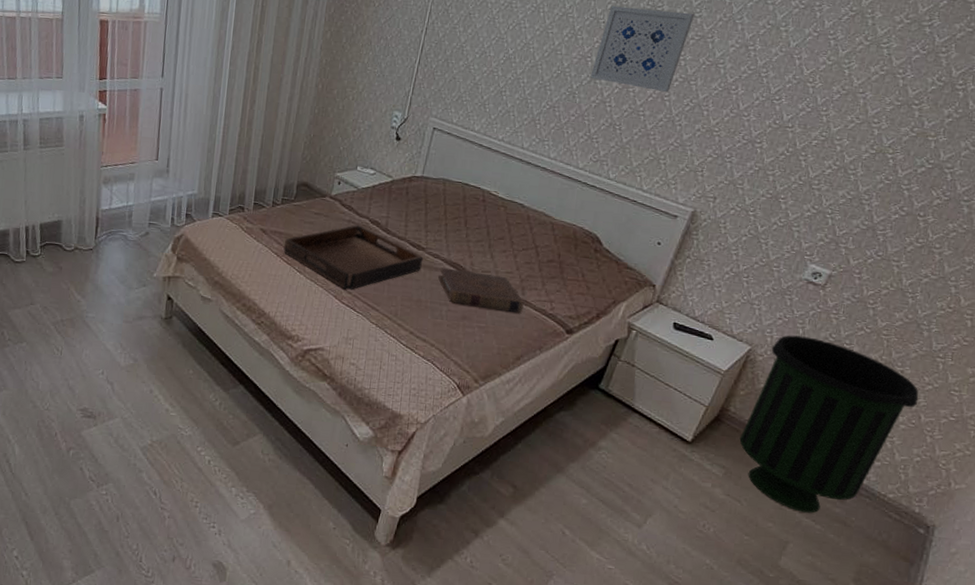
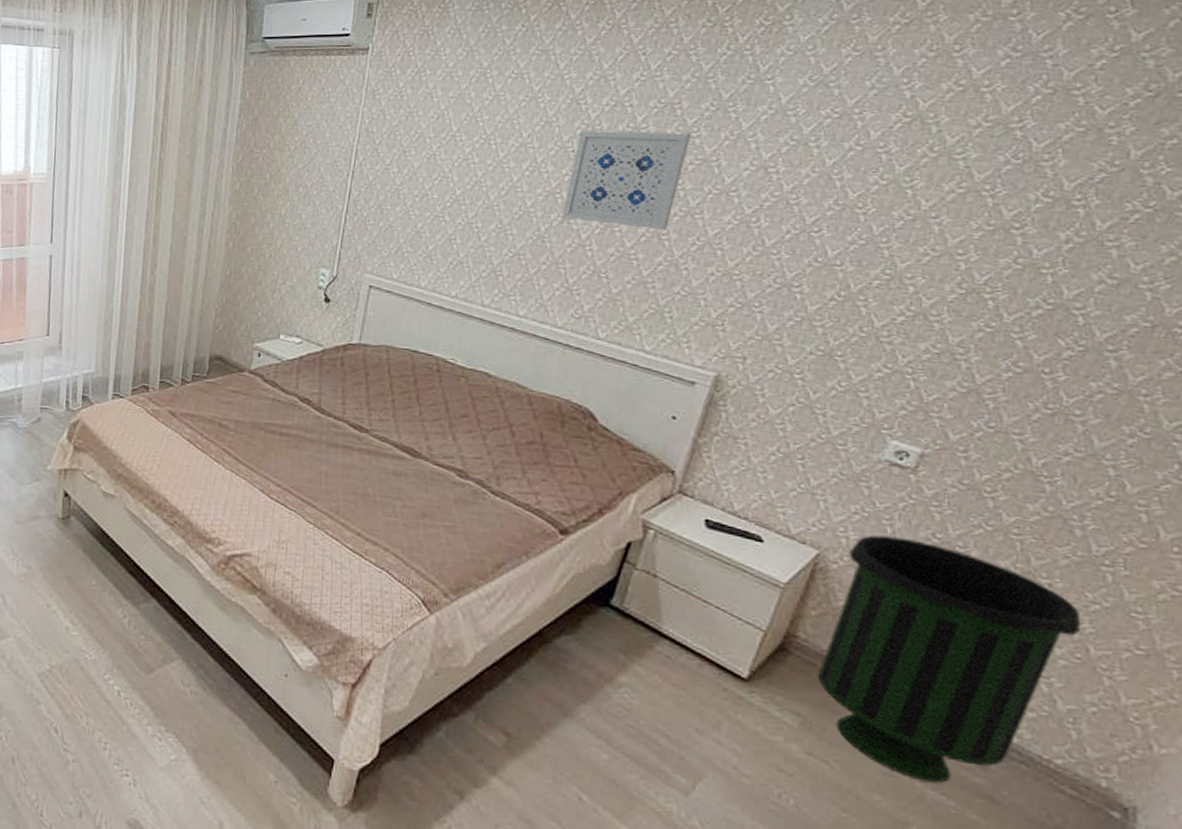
serving tray: present [283,225,424,290] -> none [196,404,368,482]
book: present [438,267,524,314] -> none [388,453,500,509]

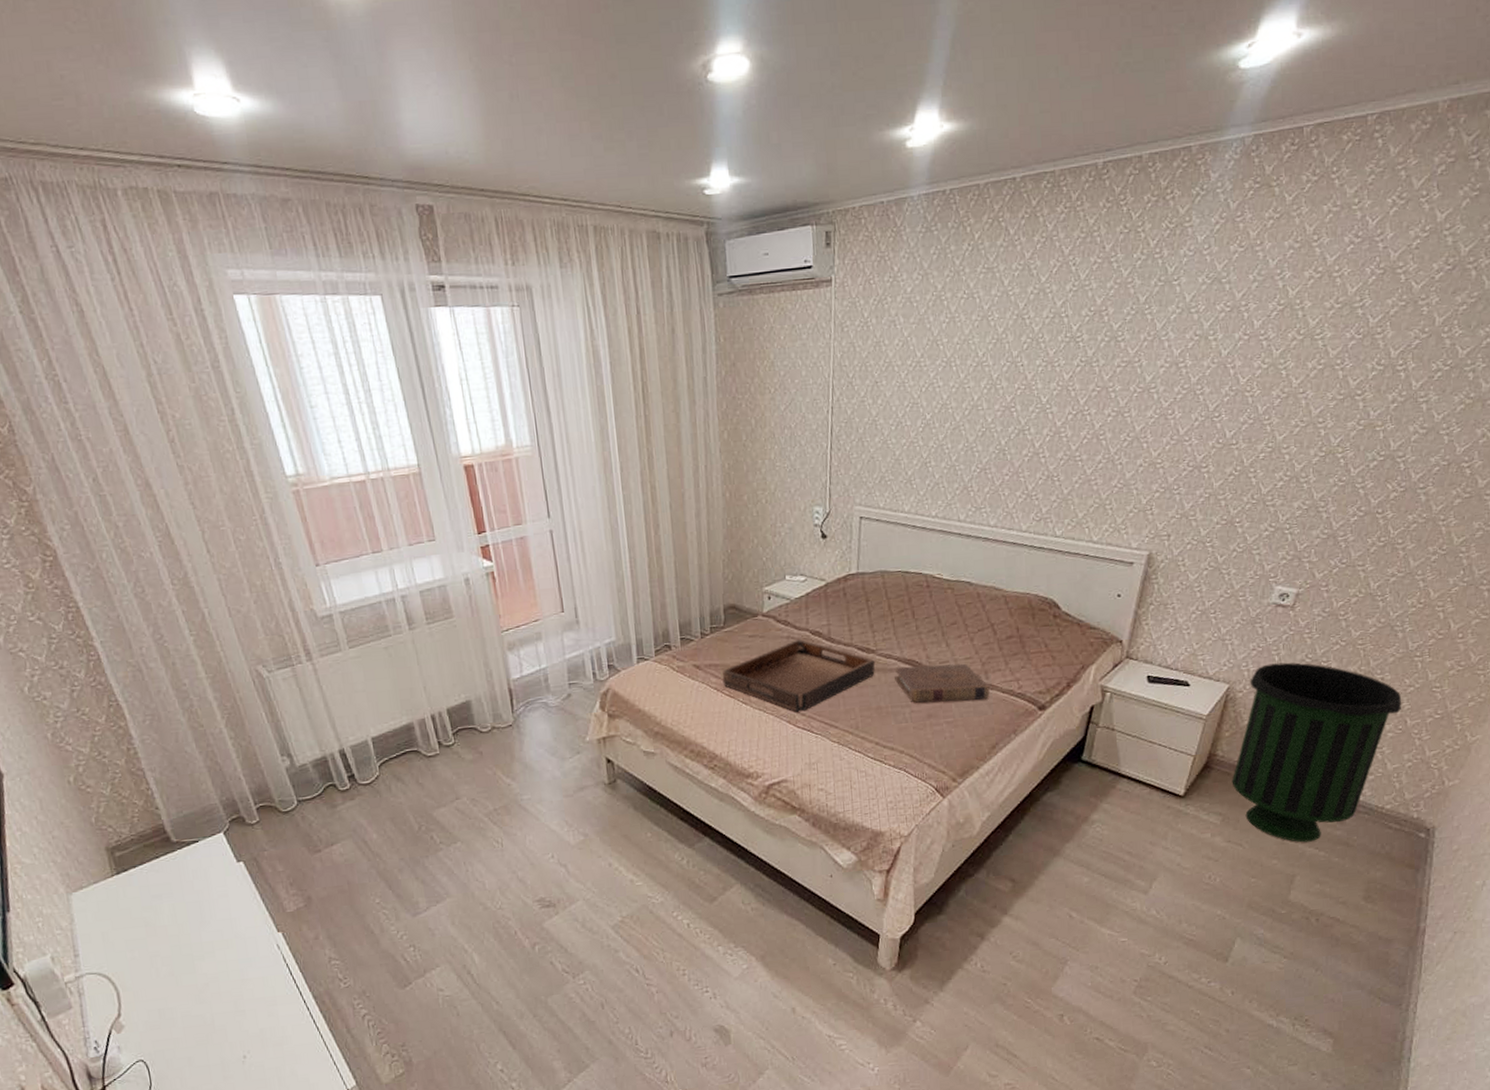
serving tray: none [196,404,368,482] -> present [722,640,876,712]
book: none [388,453,500,509] -> present [894,663,990,703]
wall art: present [562,131,691,231] -> none [1017,338,1117,431]

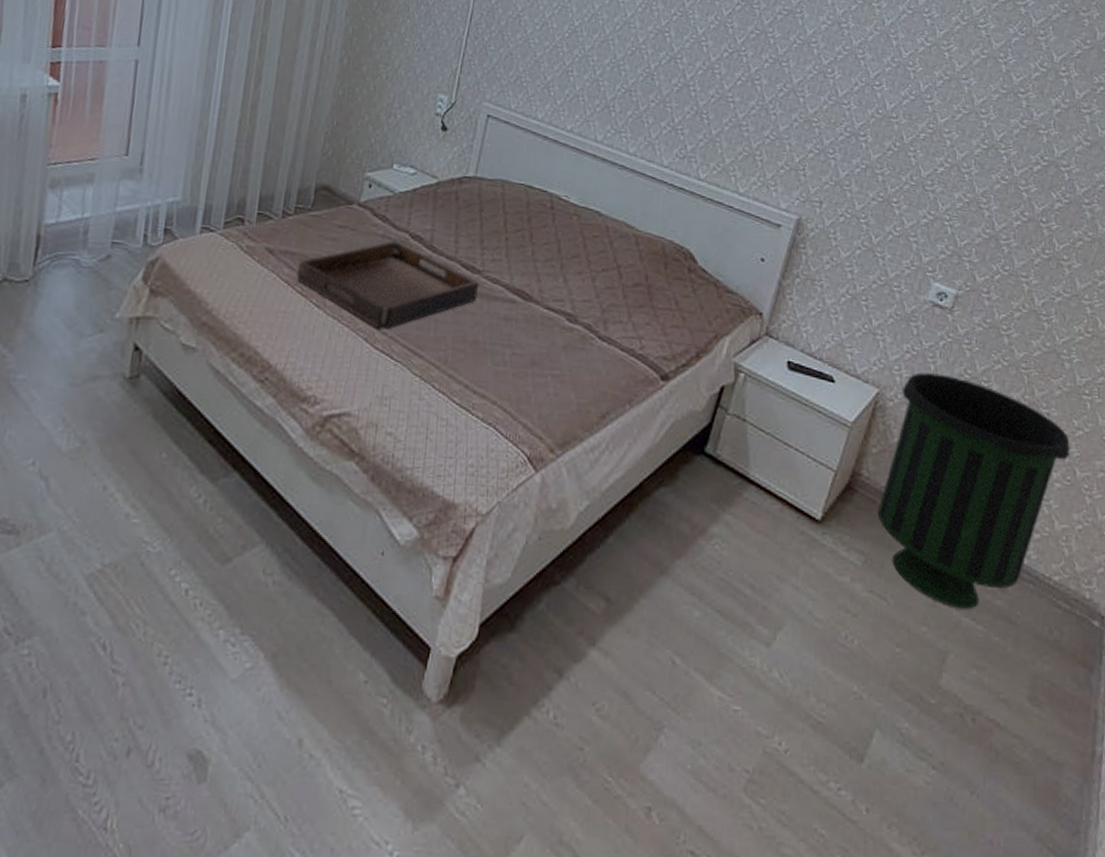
book: present [894,663,990,703] -> none [499,296,607,356]

